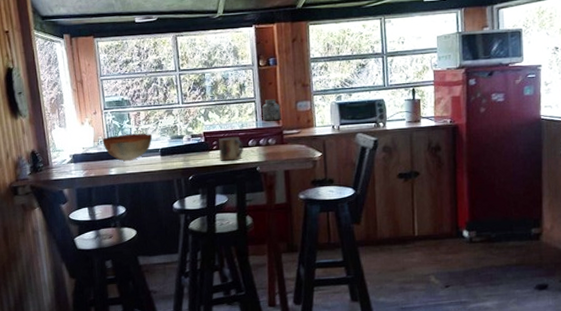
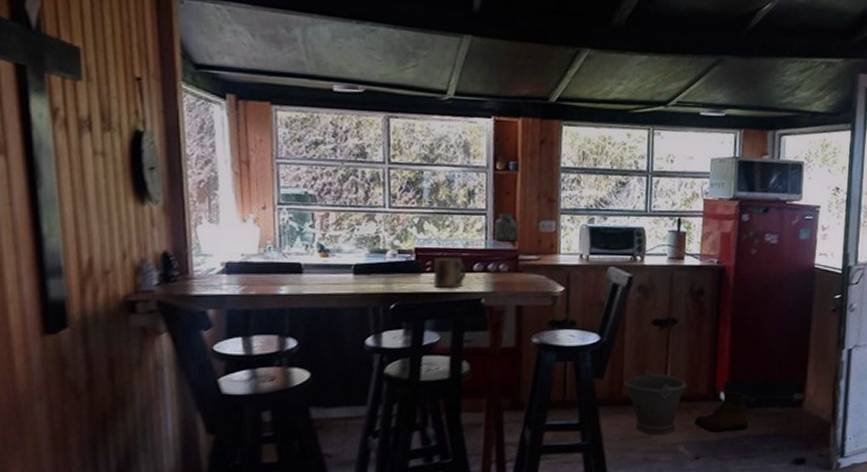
bowl: present [102,133,153,161] -> none [271,240,344,277]
bucket: none [378,215,433,269] -> present [624,369,687,435]
boot: none [441,229,492,264] -> present [693,390,749,432]

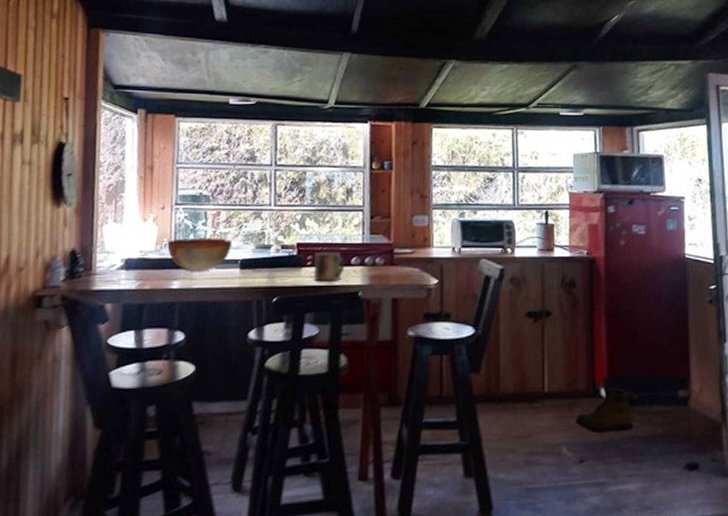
bowl: none [271,240,344,277] -> present [167,237,233,272]
jar: present [494,212,518,242] -> none [371,208,393,236]
bucket: present [624,369,687,435] -> none [500,364,565,435]

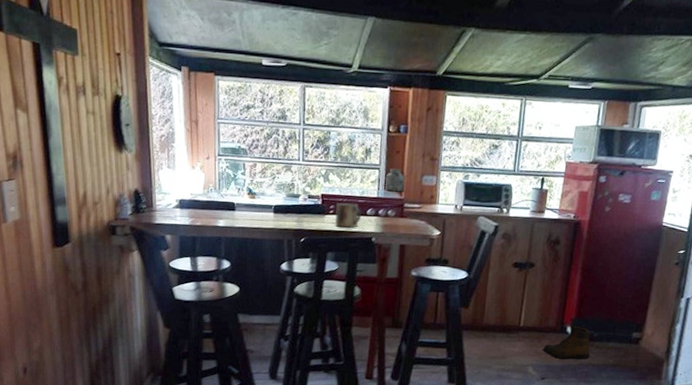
bowl: present [167,237,233,272] -> none [213,185,267,214]
jar: none [371,208,393,236] -> present [385,168,405,192]

